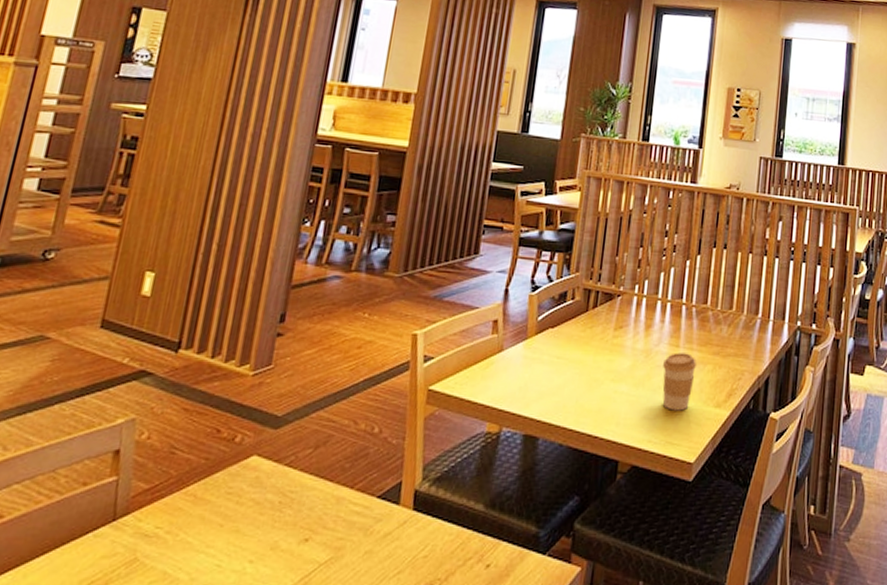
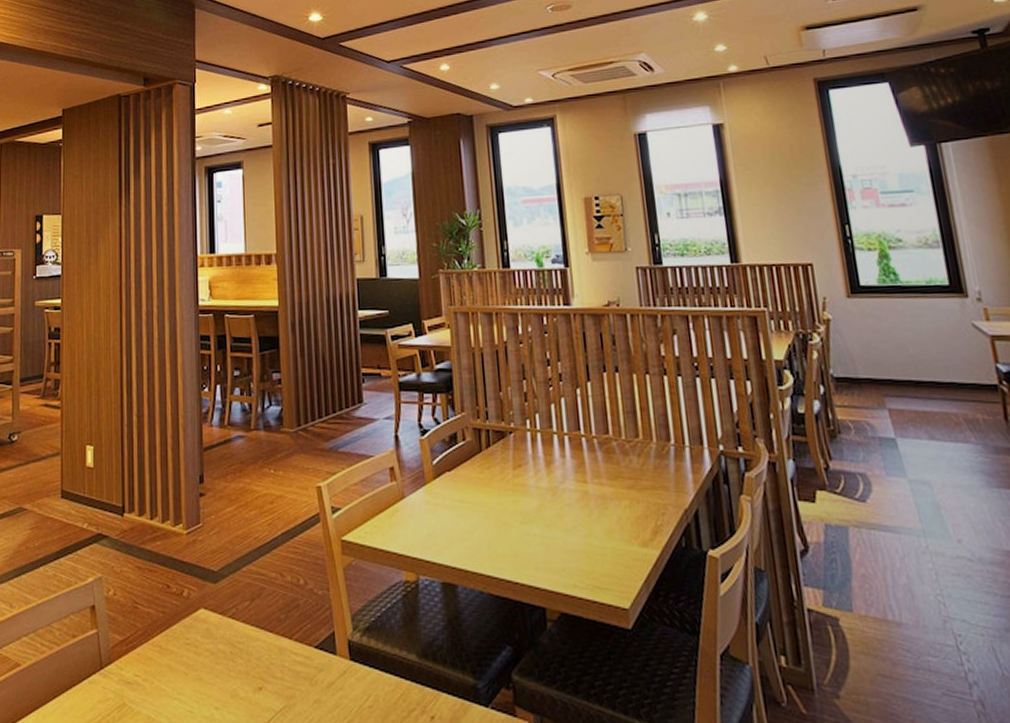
coffee cup: present [662,352,697,411] -> none [573,489,612,552]

